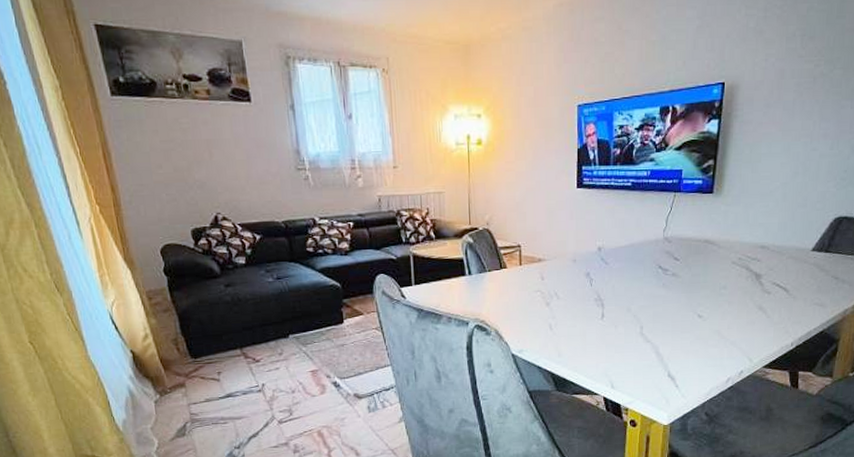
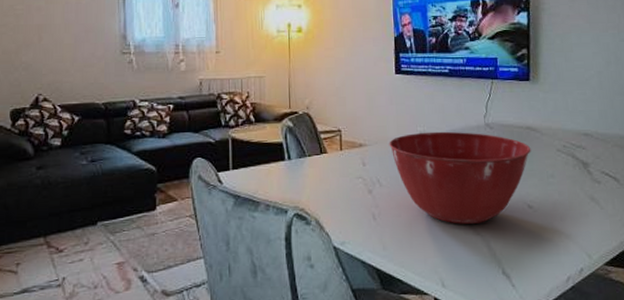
mixing bowl: none [568,245,707,333] -> present [389,131,531,224]

